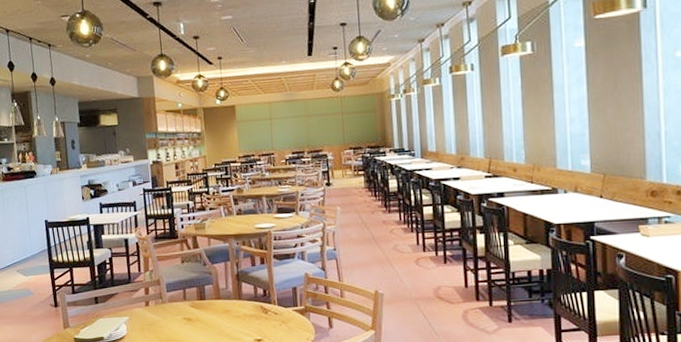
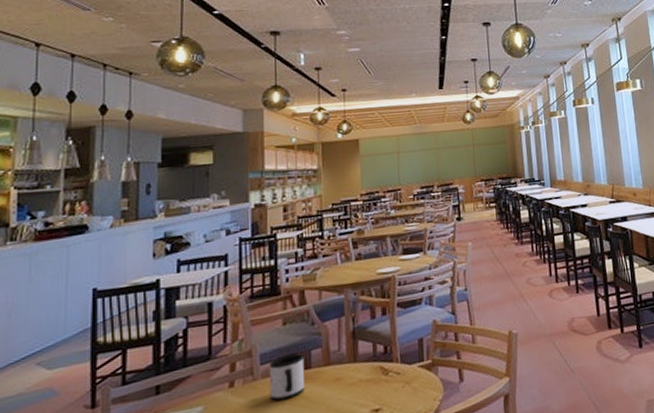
mug: none [173,286,201,321] -> present [269,352,305,401]

